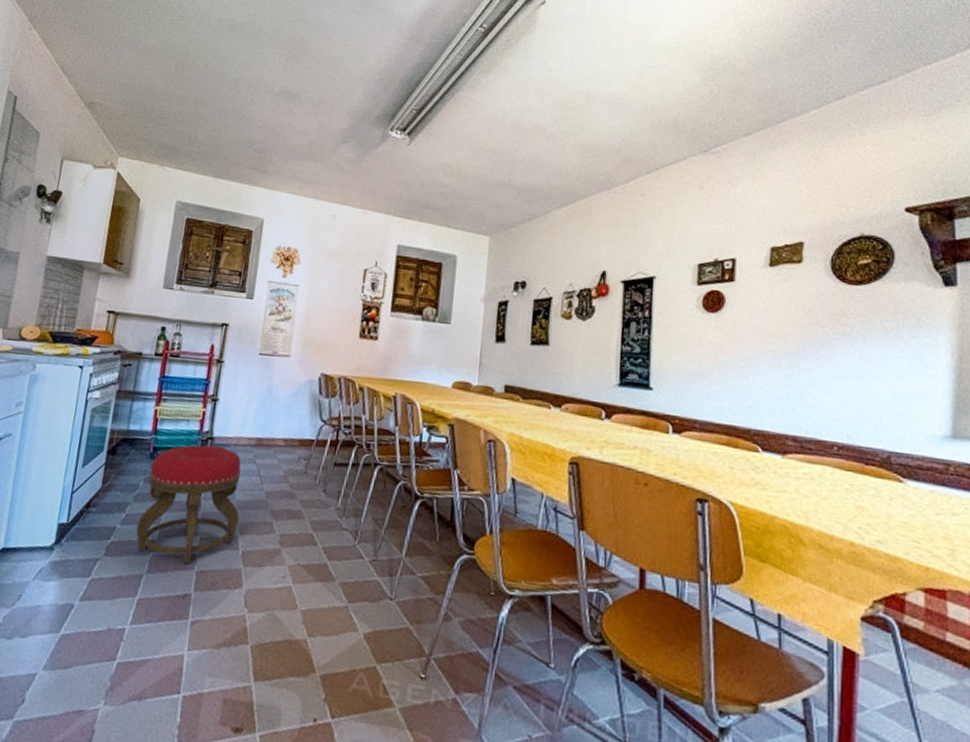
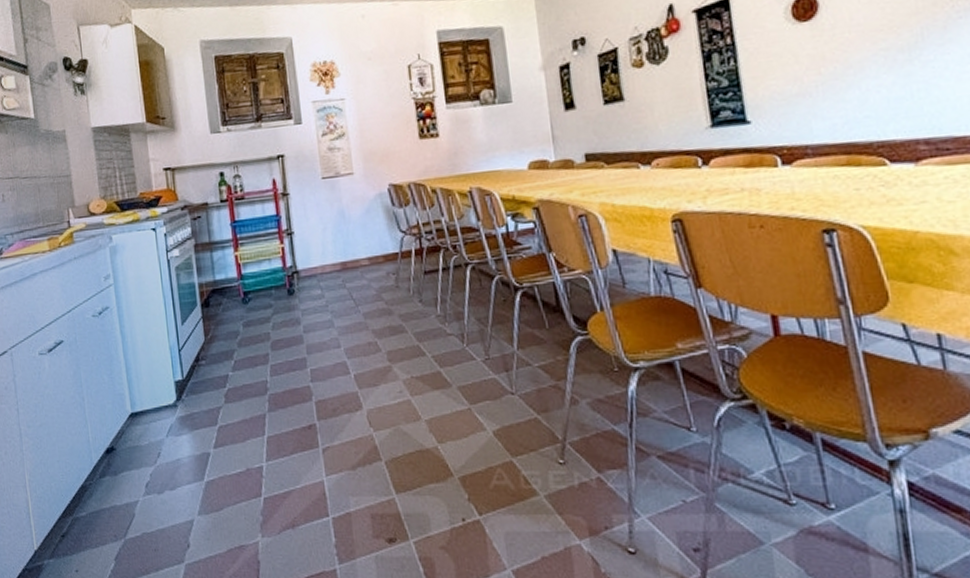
stool: present [136,445,241,565] -> none [246,278,344,397]

